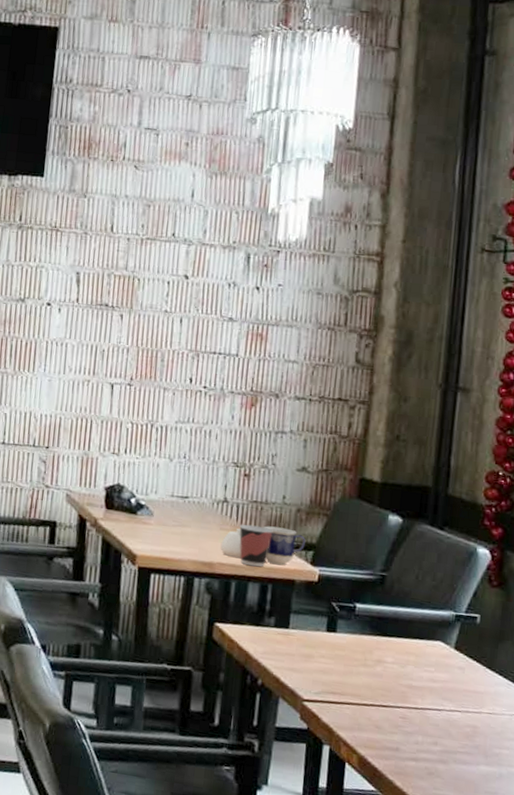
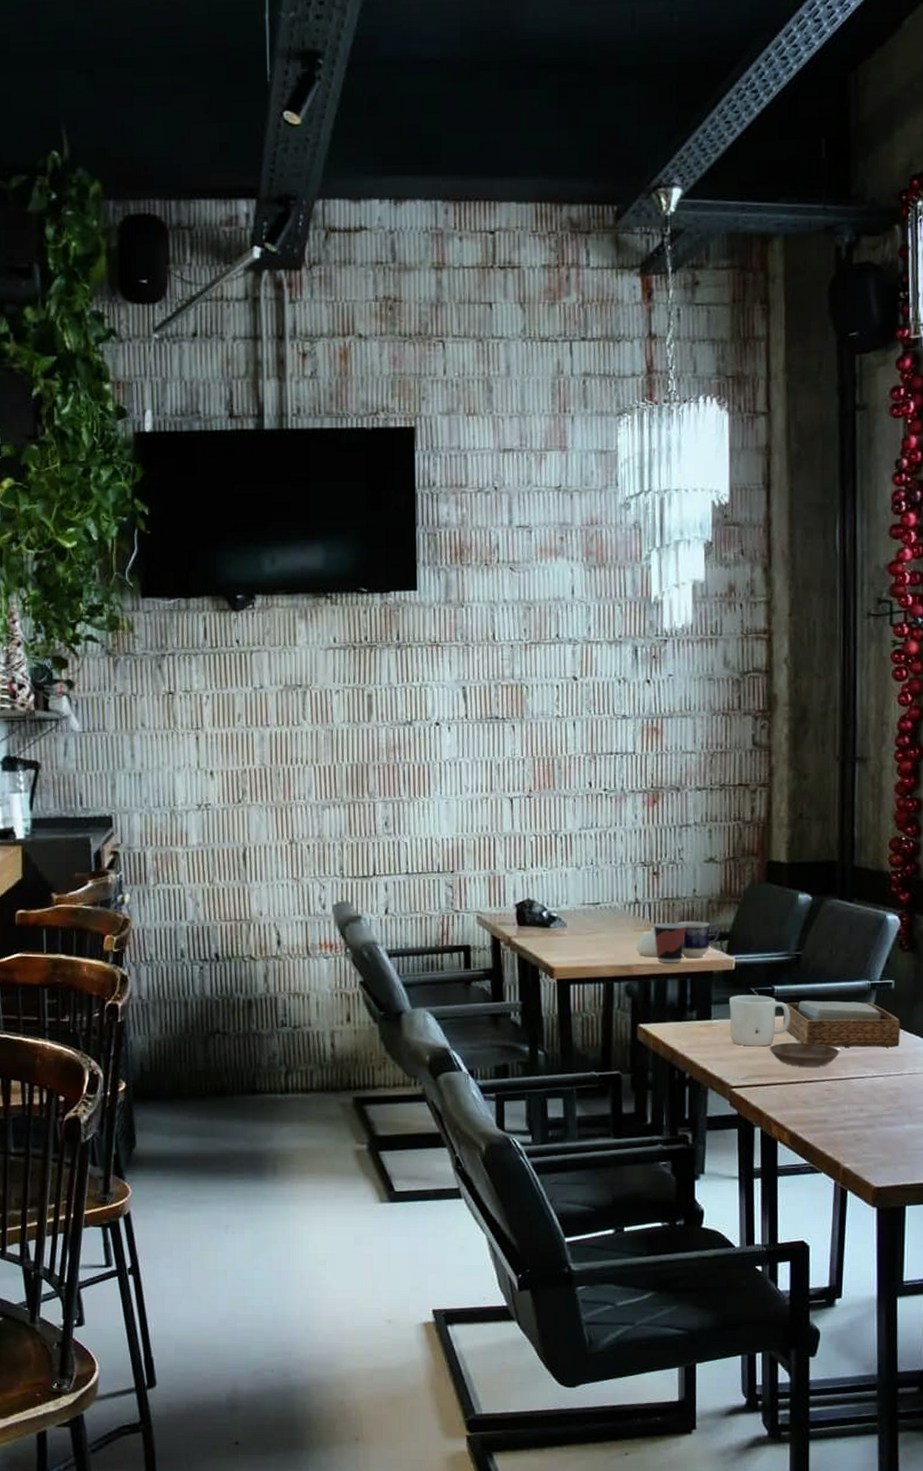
mug: none [307,607,371,664] -> present [729,995,791,1047]
saucer: none [345,662,418,692] -> present [769,1042,840,1067]
napkin holder: none [361,622,483,684] -> present [782,1000,900,1047]

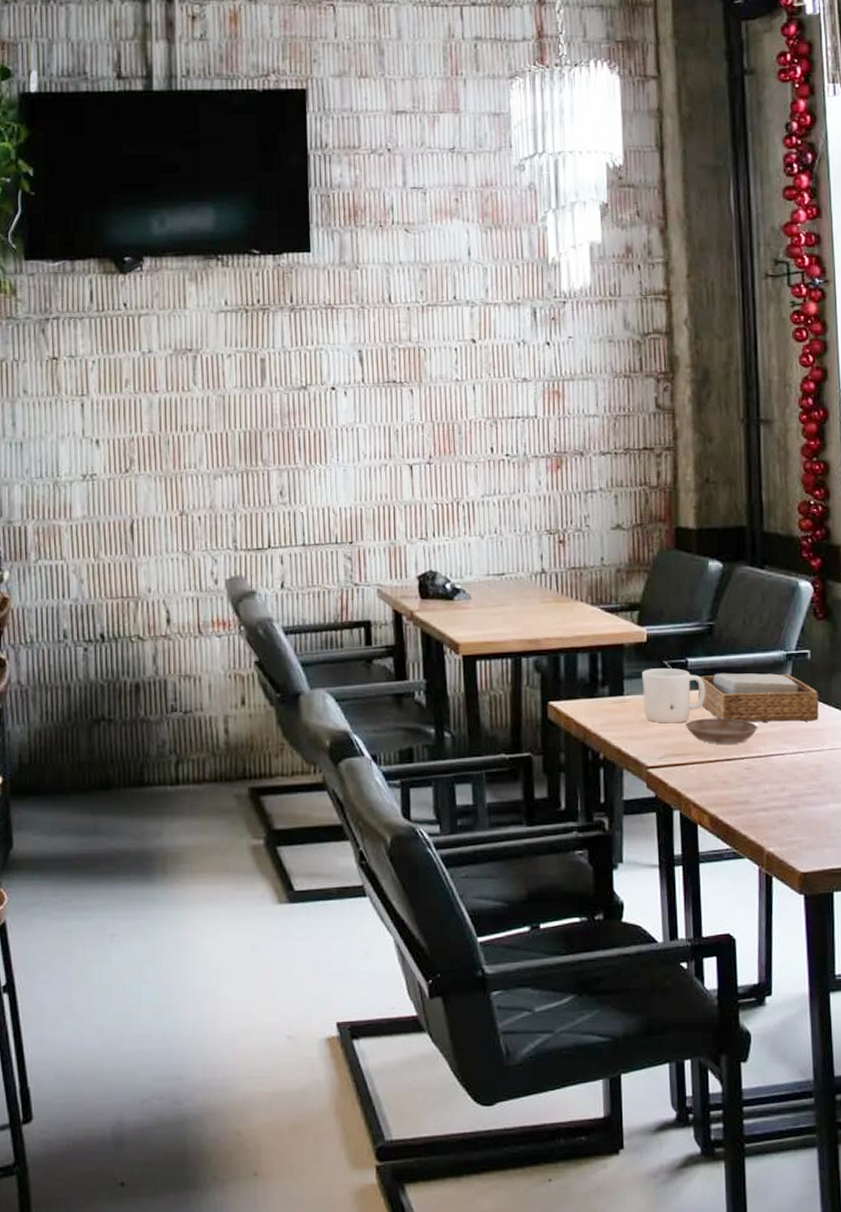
sugar bowl: present [636,927,658,957] -> none [544,598,566,630]
cup: present [653,922,687,963] -> none [561,593,595,636]
cup: present [677,921,719,957] -> none [585,591,629,630]

